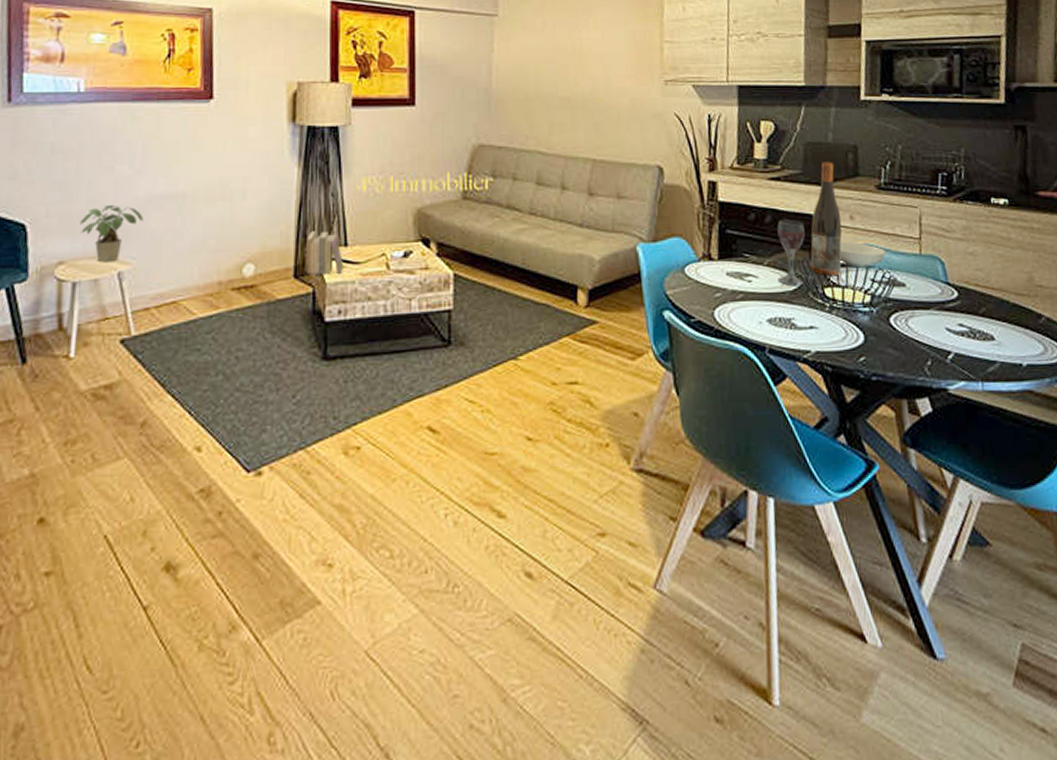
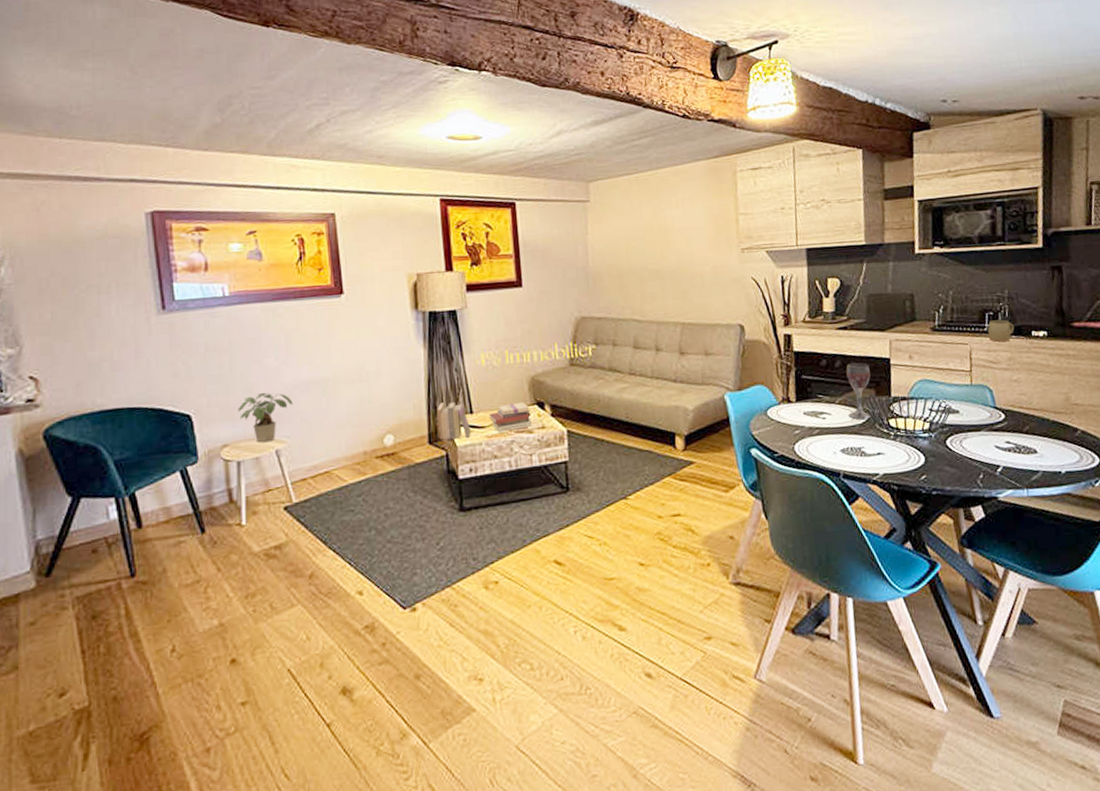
books: none [365,236,414,271] -> present [488,401,532,433]
wine bottle: present [810,161,842,277] -> none [875,309,903,409]
bowl: present [839,241,887,268] -> none [901,378,942,400]
mug: none [940,182,972,208] -> present [987,319,1015,342]

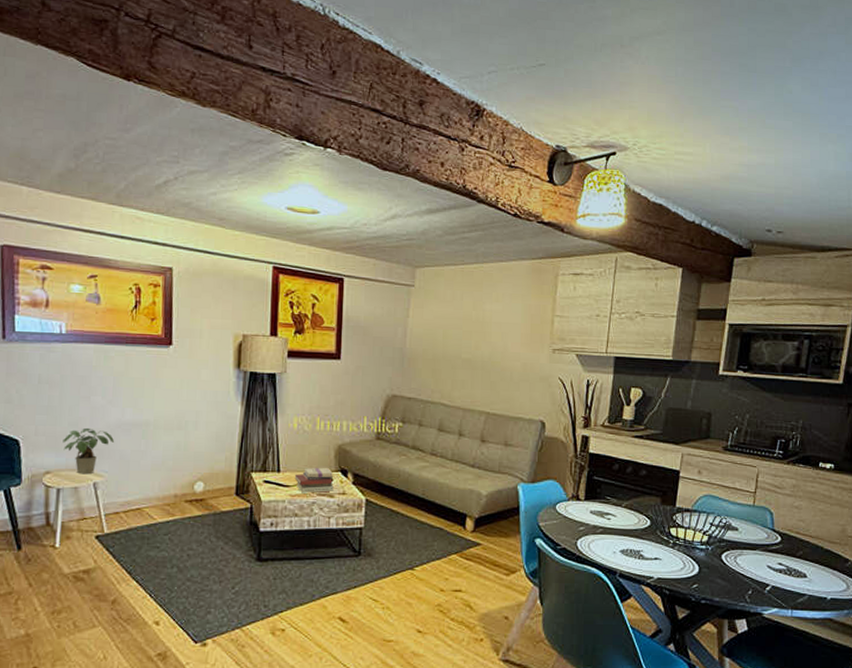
books: present [437,401,471,440] -> none [246,458,276,494]
cup: present [846,363,872,420] -> none [632,471,659,525]
mug: present [987,319,1015,342] -> none [777,447,803,470]

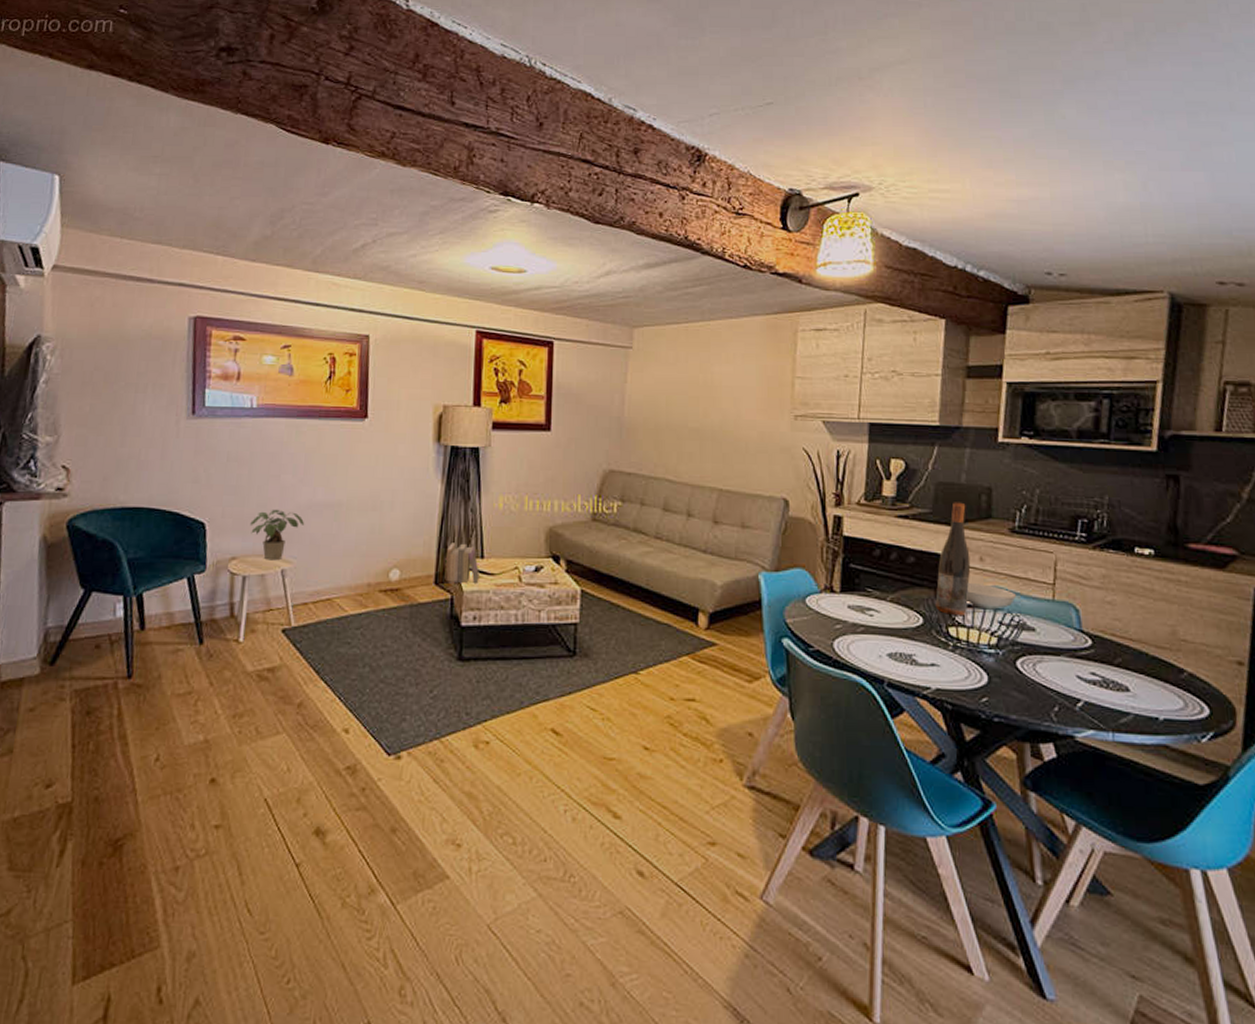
books: none [246,458,276,494] -> present [446,543,479,583]
books: present [294,467,334,494] -> none [500,552,544,583]
wine bottle: none [661,425,691,519] -> present [935,502,971,616]
bowl: none [686,491,726,514] -> present [966,582,1017,610]

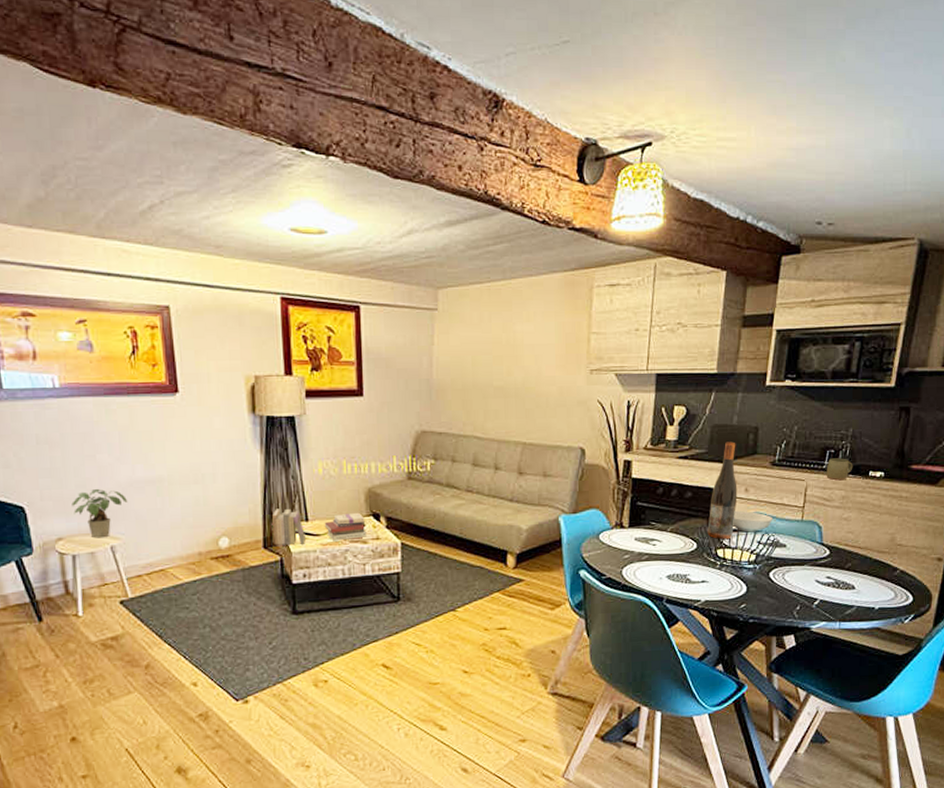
books: none [500,552,544,583] -> present [324,512,367,541]
mug: none [1079,529,1114,556] -> present [826,458,853,481]

